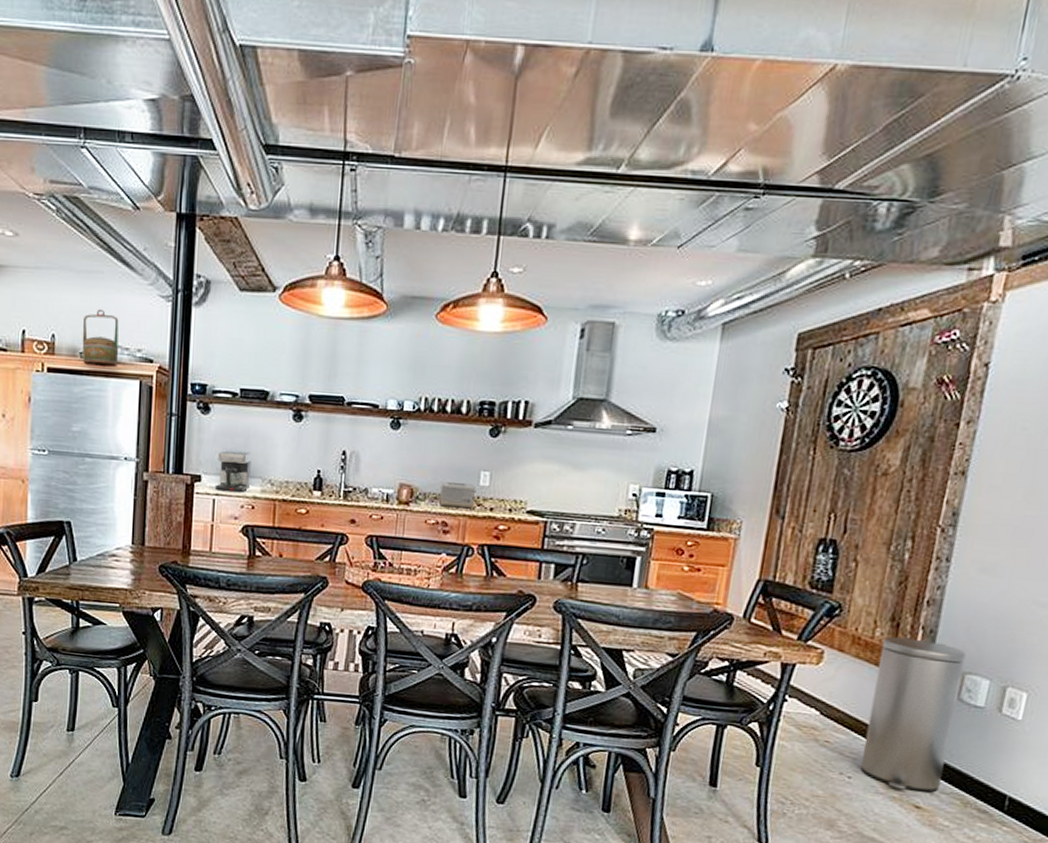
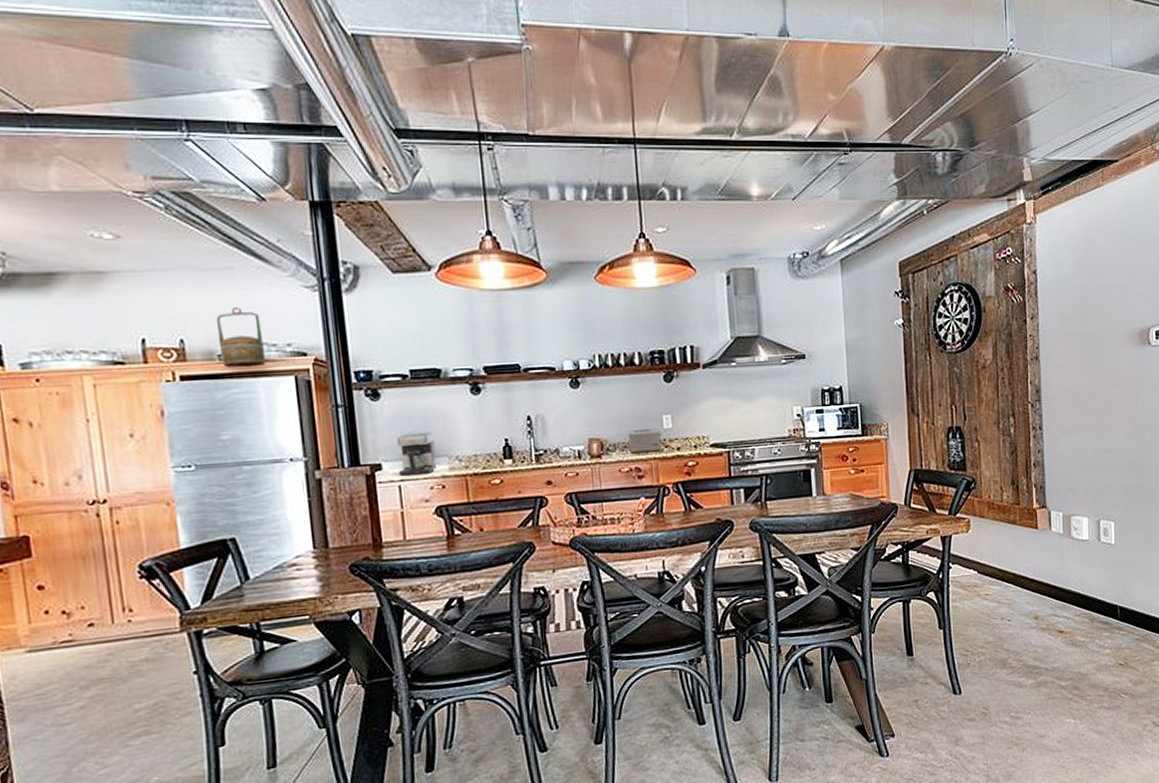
pedal bin: present [860,636,966,793] -> none [1010,495,1072,621]

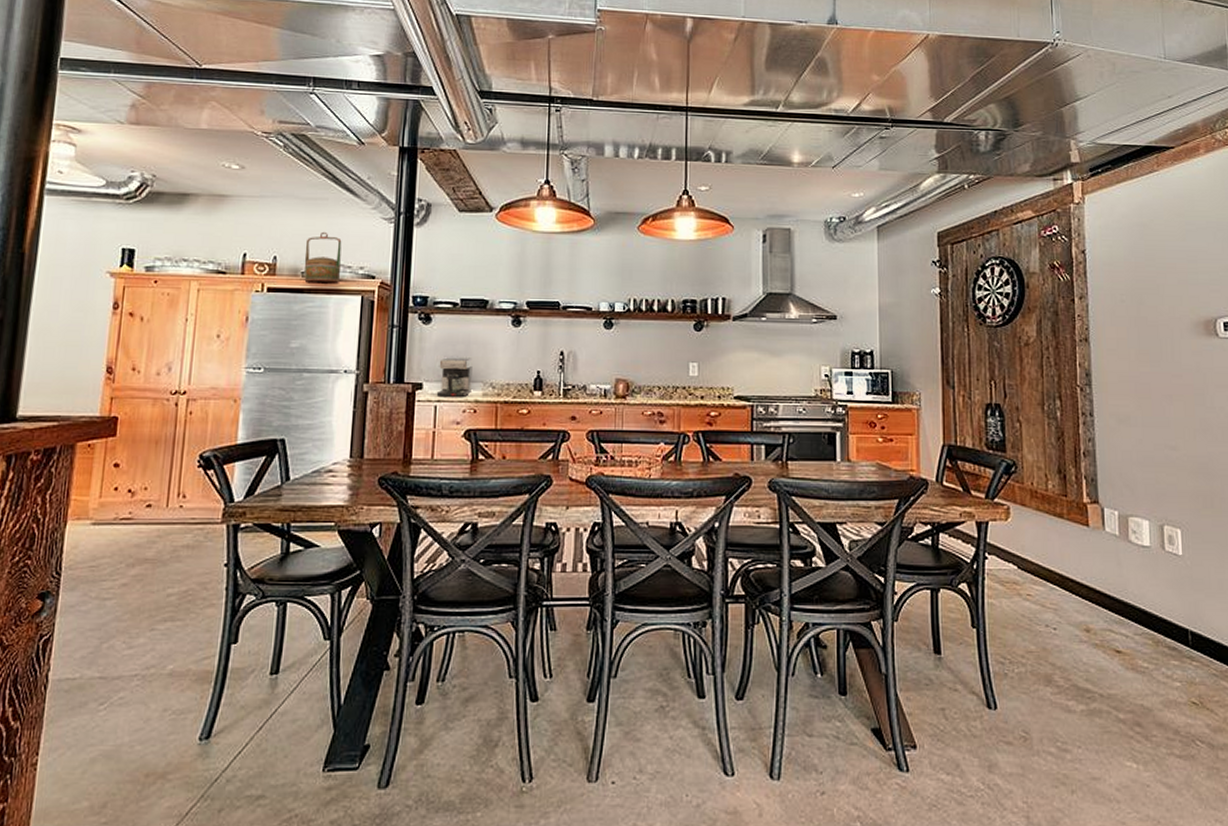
toaster: present [627,429,662,455] -> none [652,375,687,400]

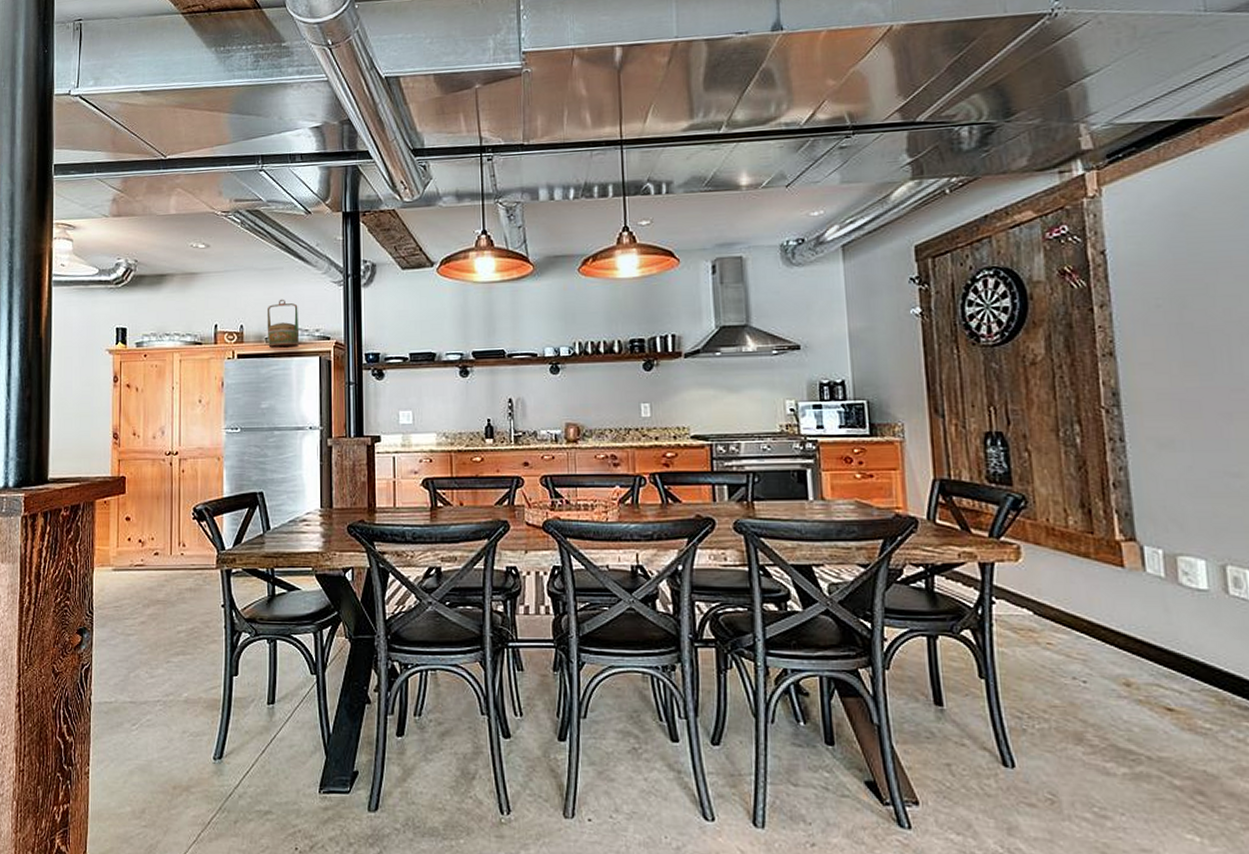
coffee maker: present [436,357,473,398] -> none [393,409,427,449]

